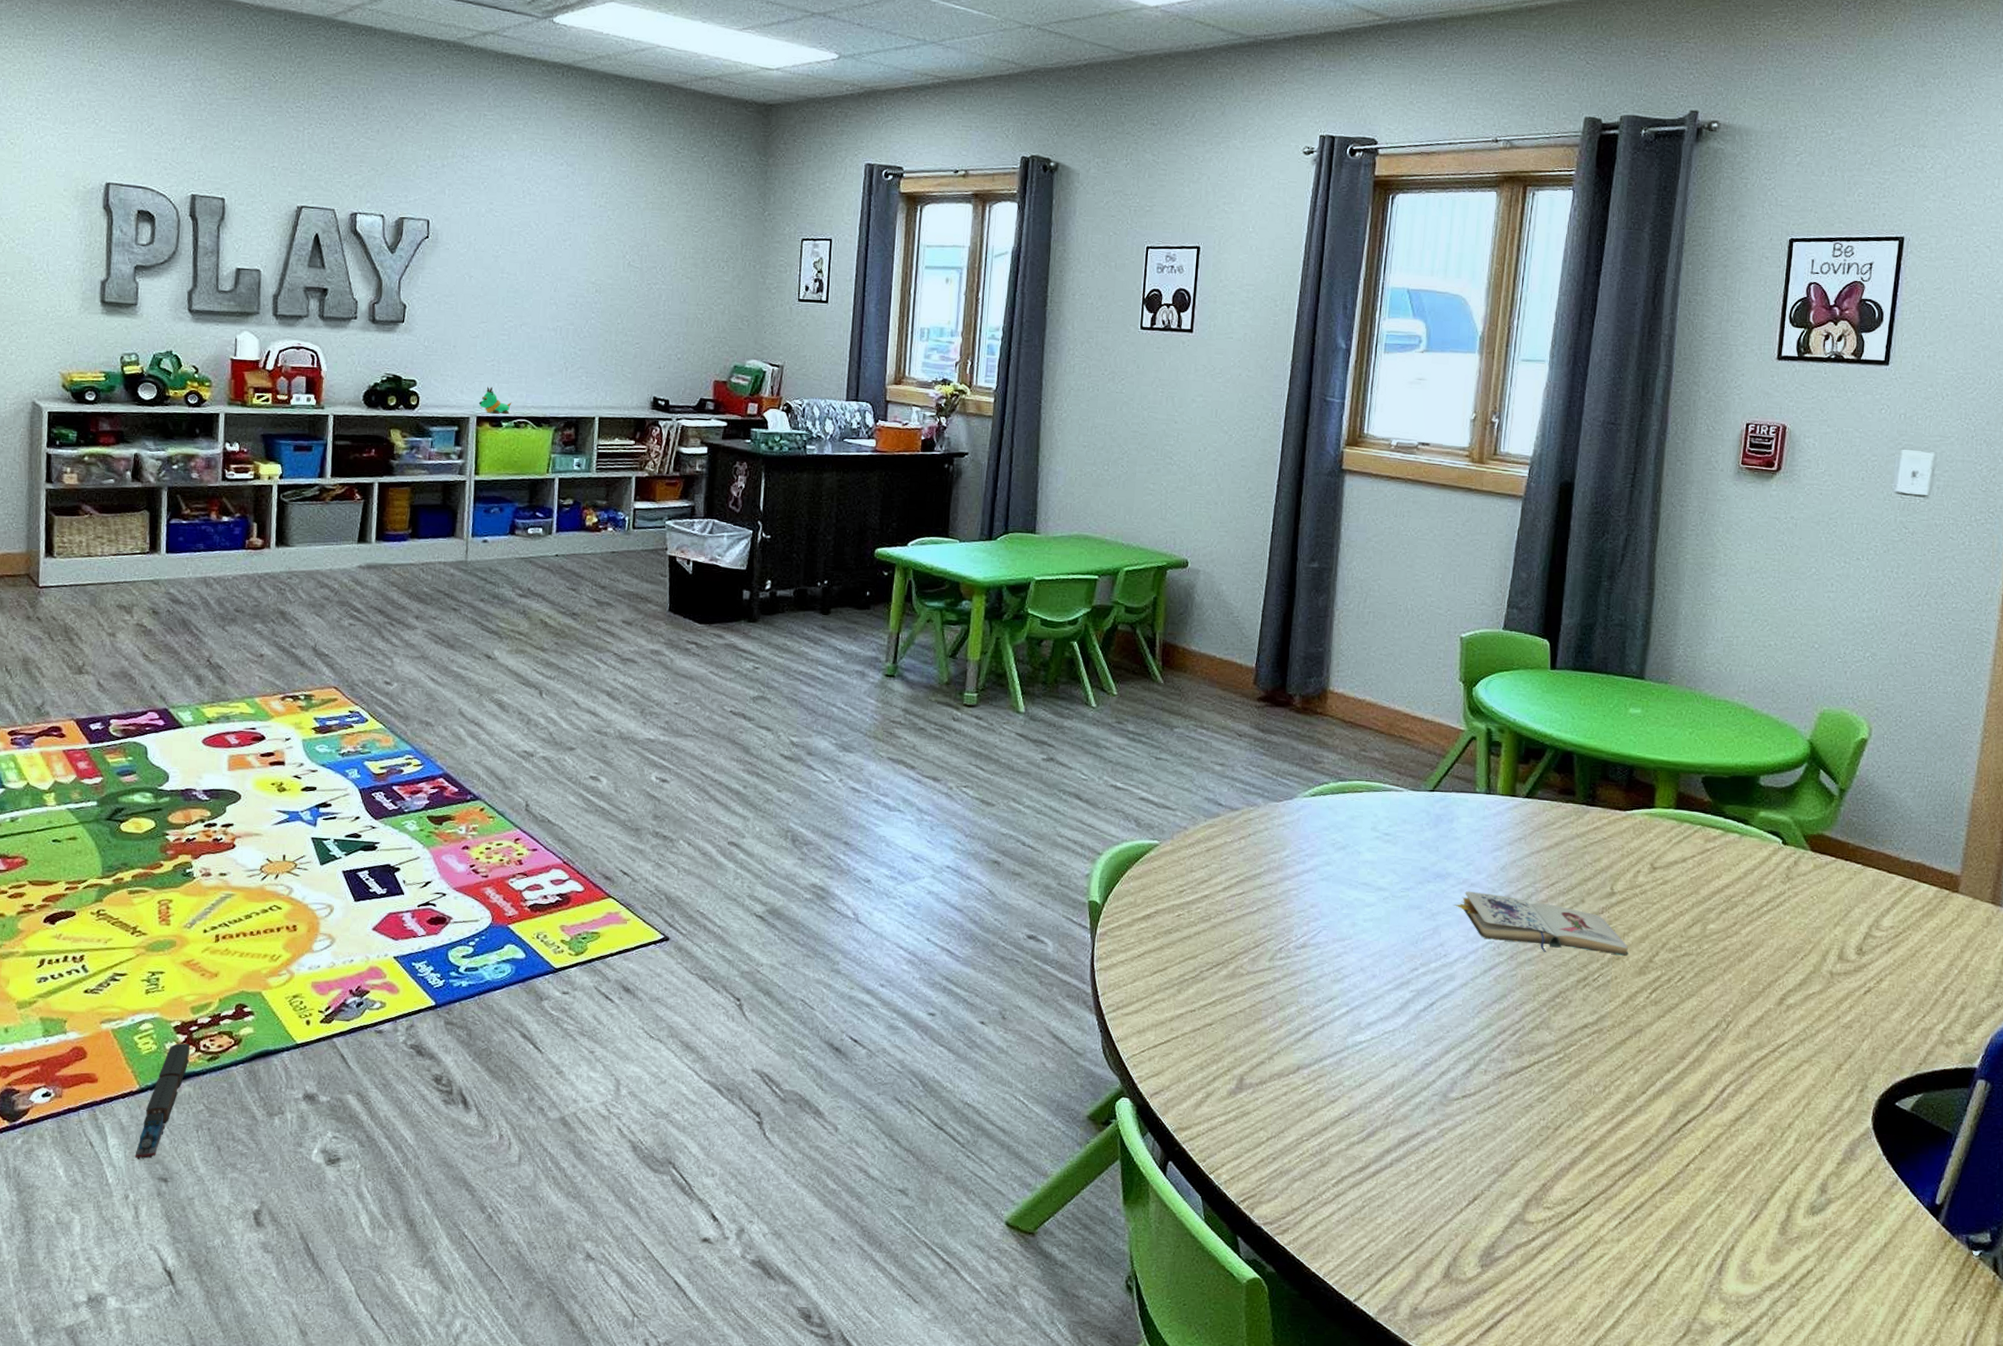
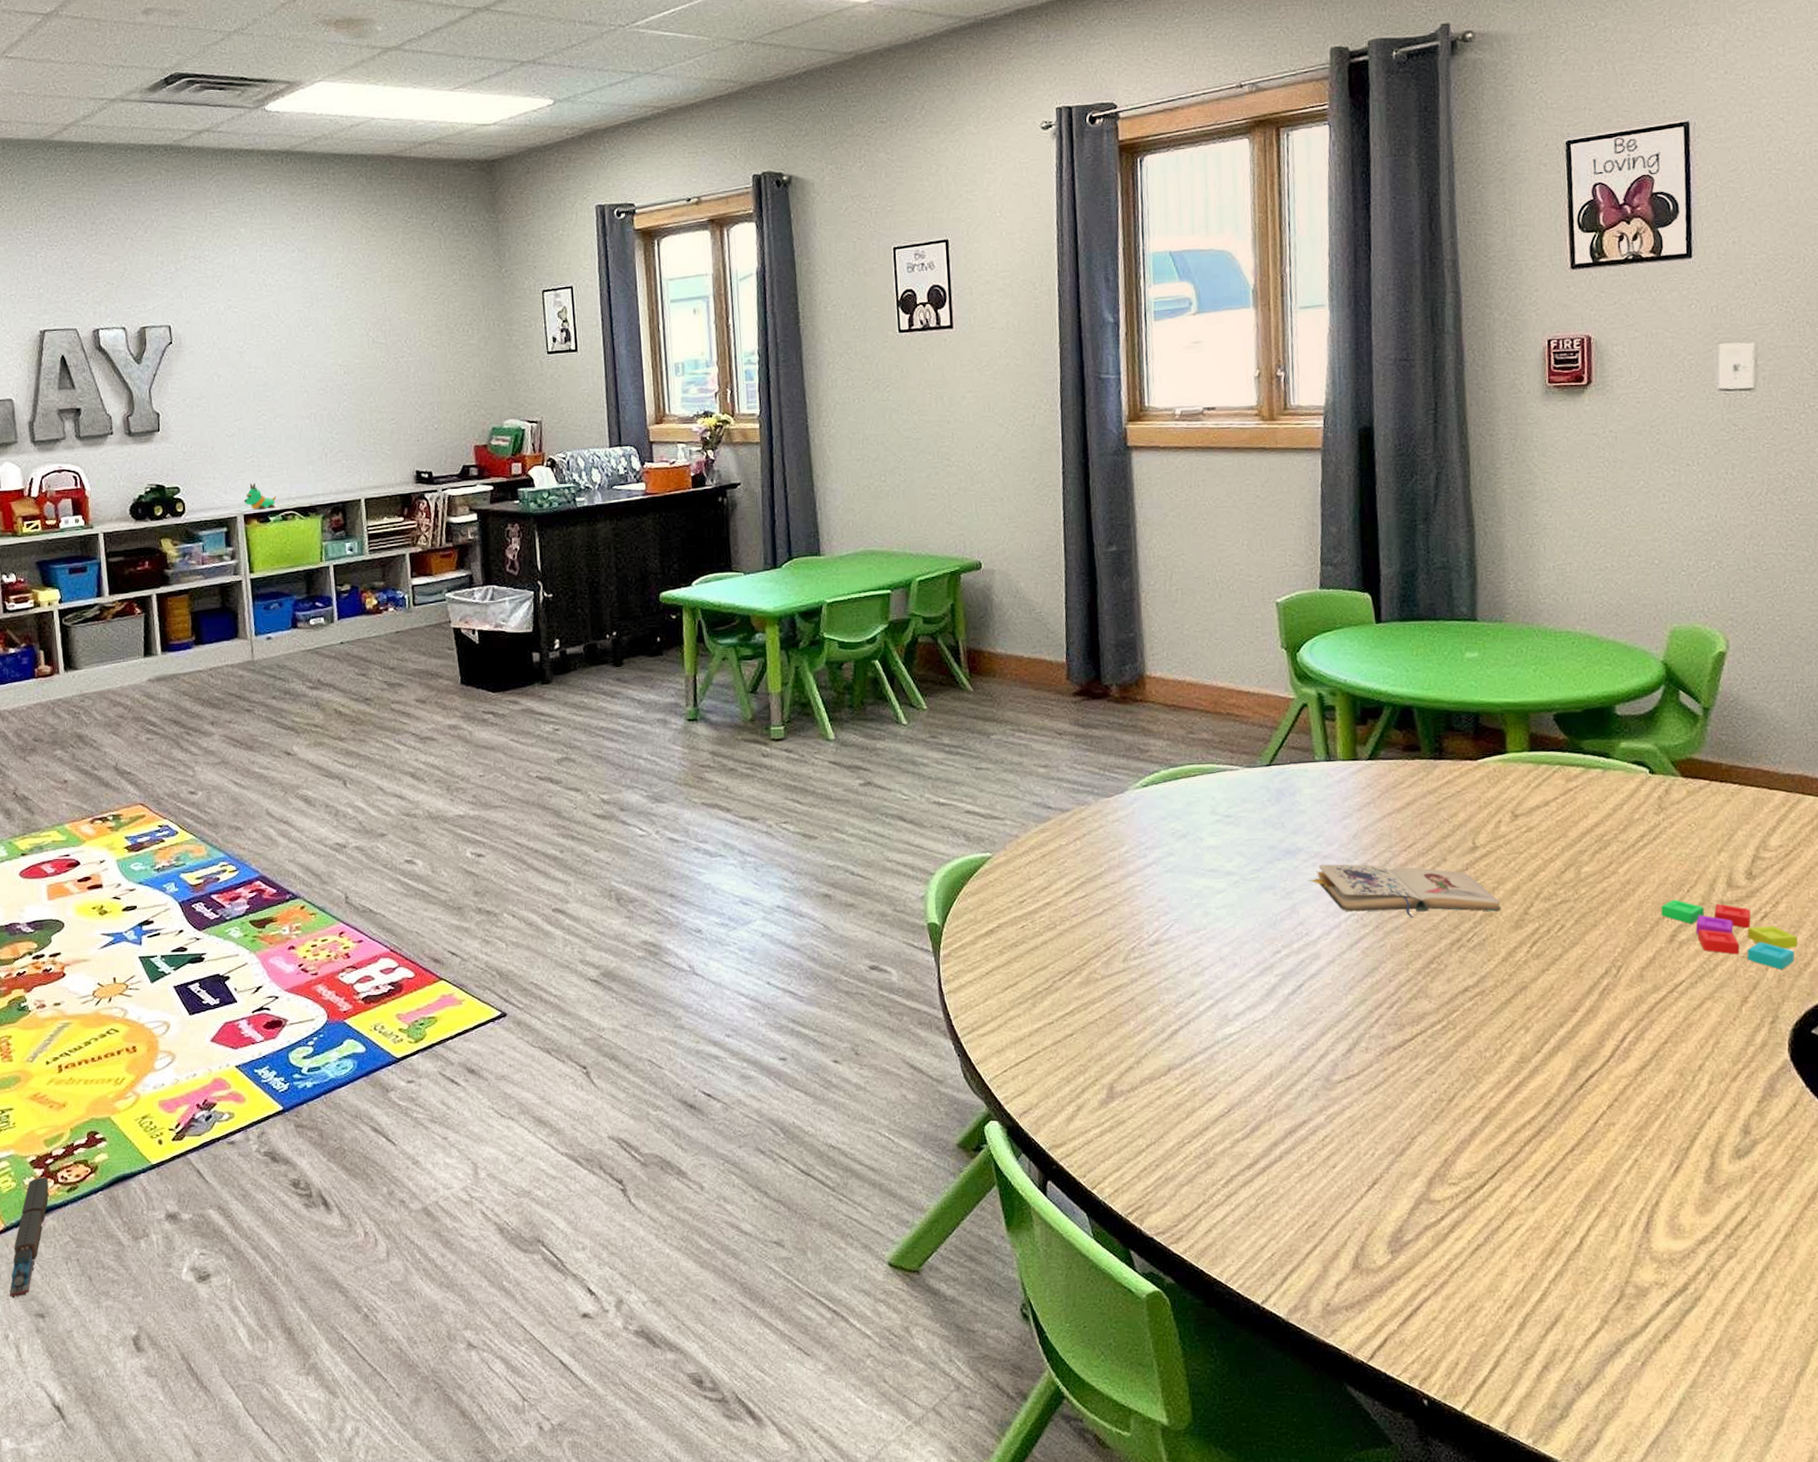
toy blocks: none [1774,964,1896,1043] -> present [1661,899,1798,970]

